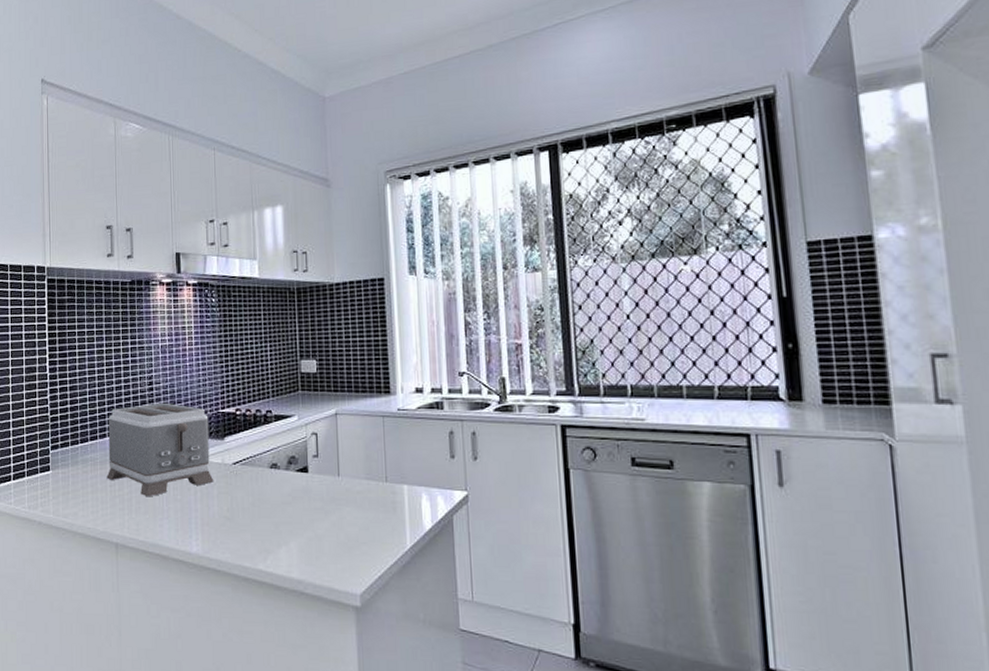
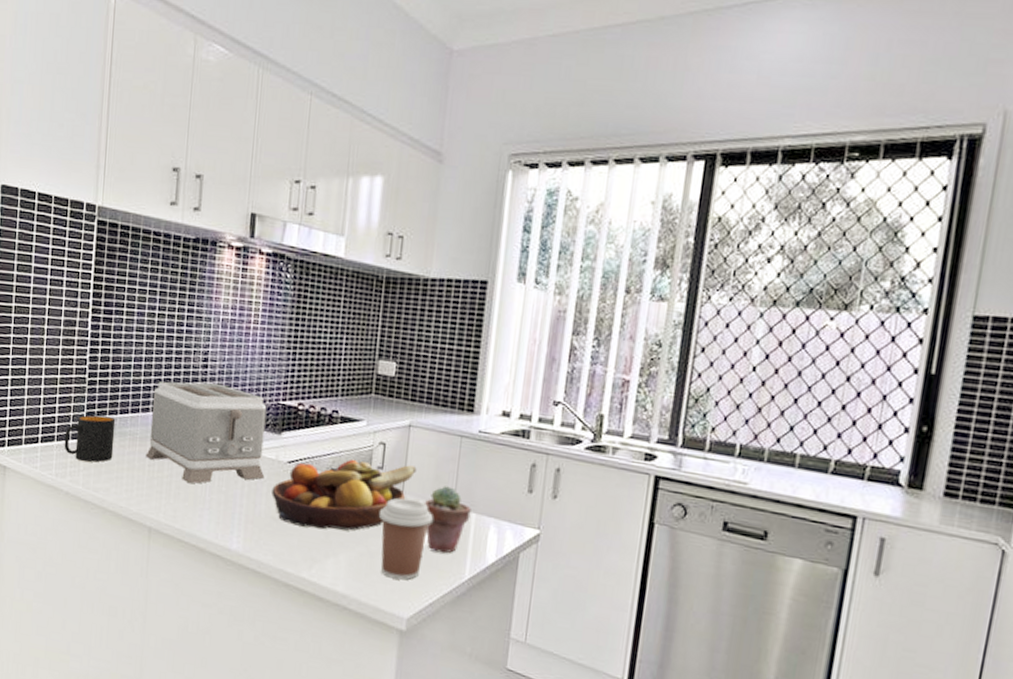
mug: none [34,447,78,491] -> present [64,415,116,463]
fruit bowl: none [222,450,348,521] -> present [271,459,417,531]
coffee cup: none [321,481,369,558] -> present [379,497,433,580]
potted succulent: none [359,464,403,527] -> present [424,486,471,554]

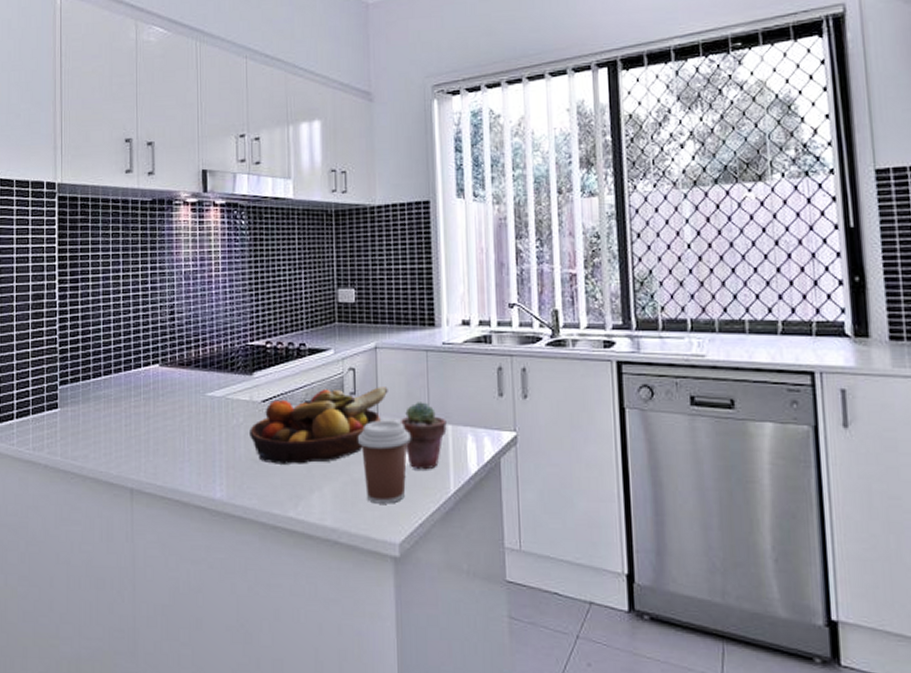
mug: present [64,415,116,463] -> none [39,383,89,430]
toaster: present [145,381,267,484] -> none [121,334,241,438]

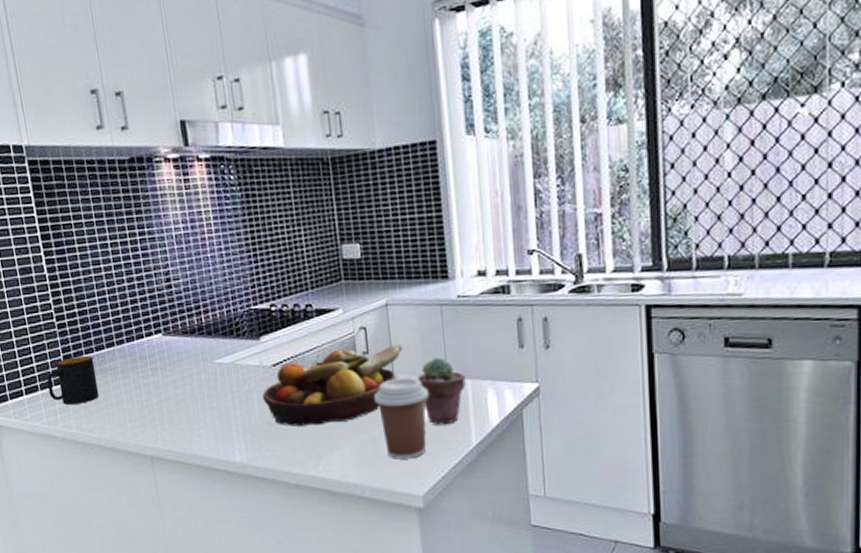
mug: none [39,383,89,430] -> present [46,356,100,404]

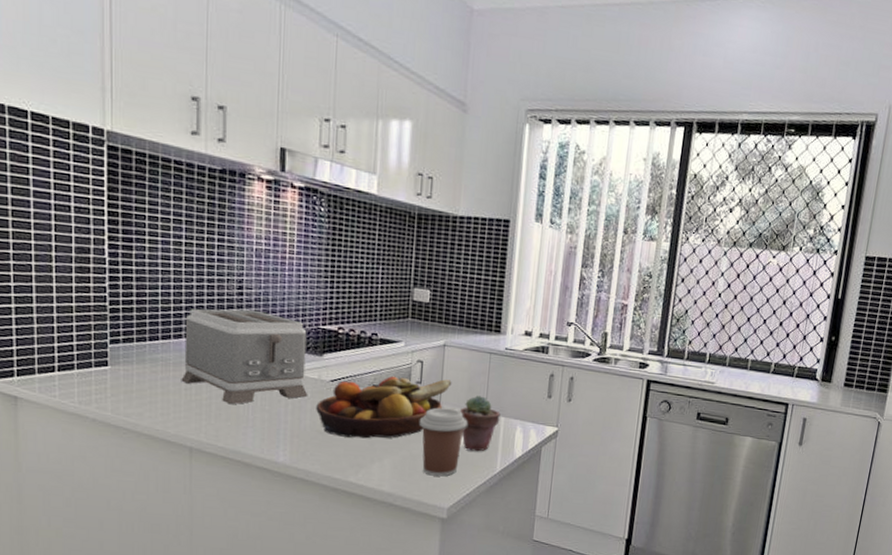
mug: present [46,356,100,404] -> none [86,342,145,389]
toaster: none [123,301,253,406] -> present [181,308,308,405]

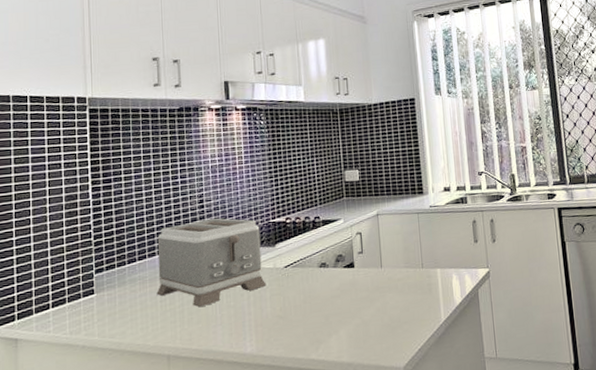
fruit bowl: present [316,376,452,439] -> none [274,244,389,318]
coffee cup: present [420,407,468,477] -> none [366,270,409,338]
potted succulent: present [459,395,500,452] -> none [399,253,436,307]

